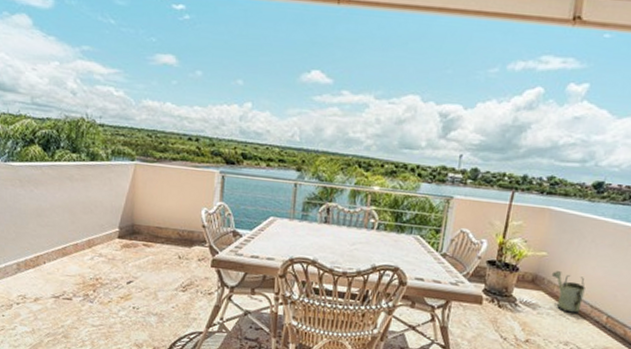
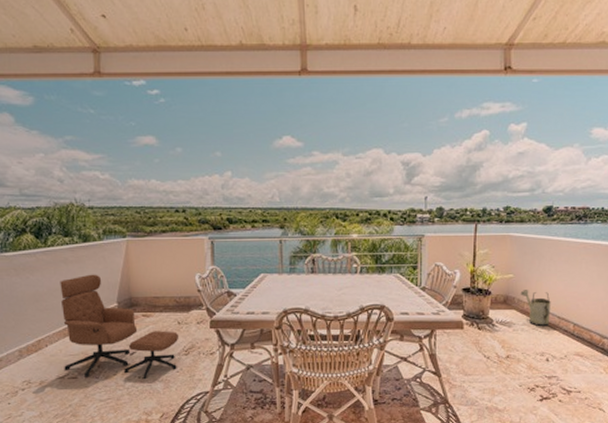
lounge chair: none [60,194,179,310] -> present [60,274,179,379]

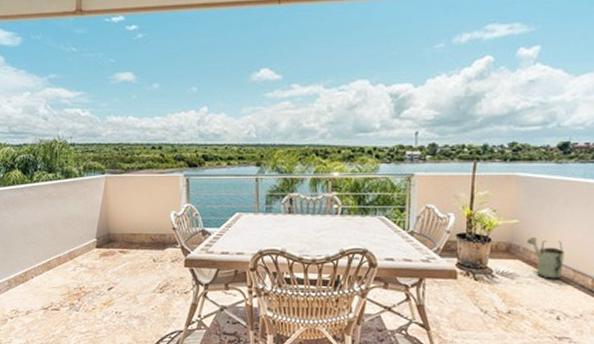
lounge chair: present [60,274,179,379] -> none [44,209,155,314]

